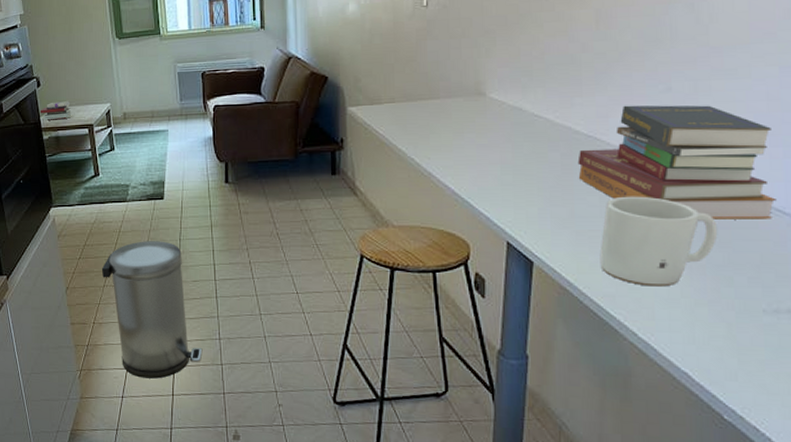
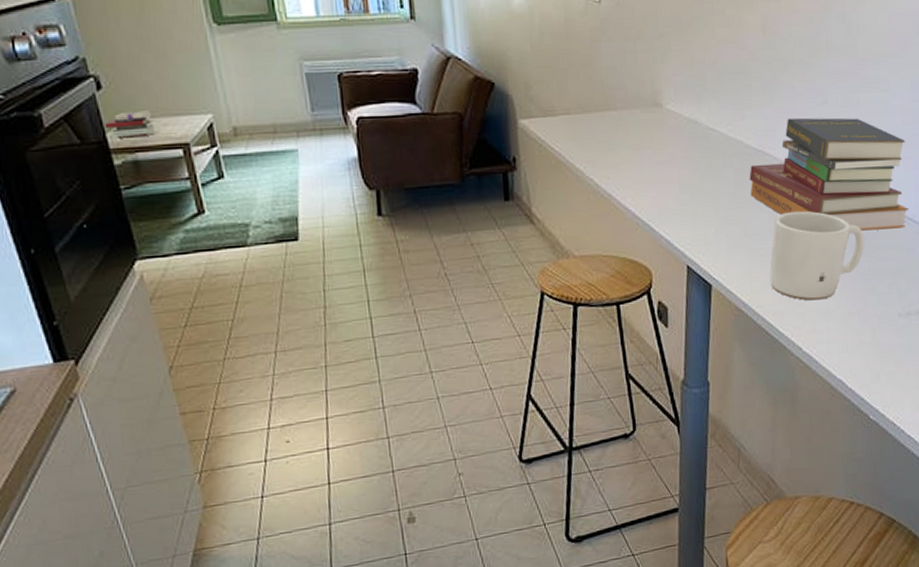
pedal bin: present [101,241,203,379] -> none [218,294,364,469]

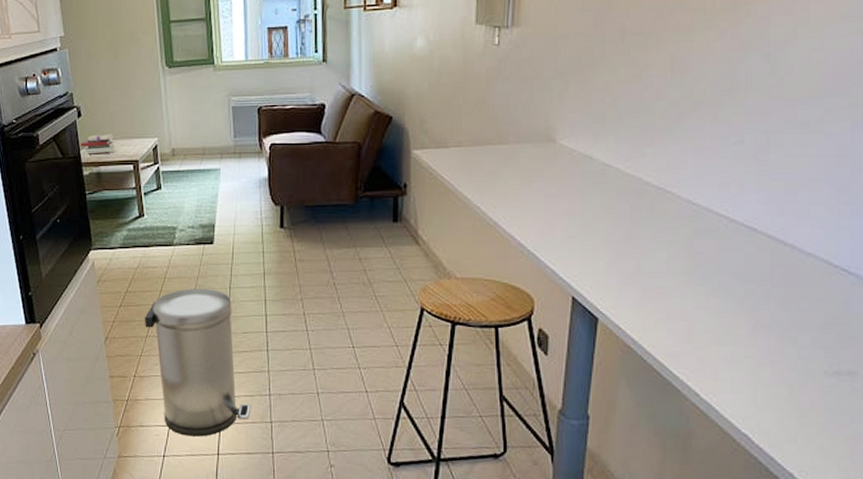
pedal bin: none [218,294,364,469] -> present [144,288,251,437]
books: present [749,117,909,231] -> none [647,157,842,279]
mug: present [769,210,865,301] -> none [665,251,784,346]

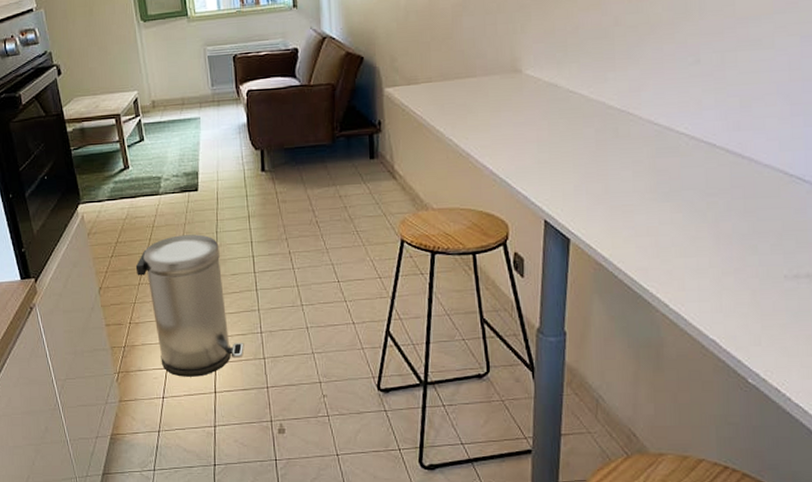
books: present [80,134,115,155] -> none [62,90,97,112]

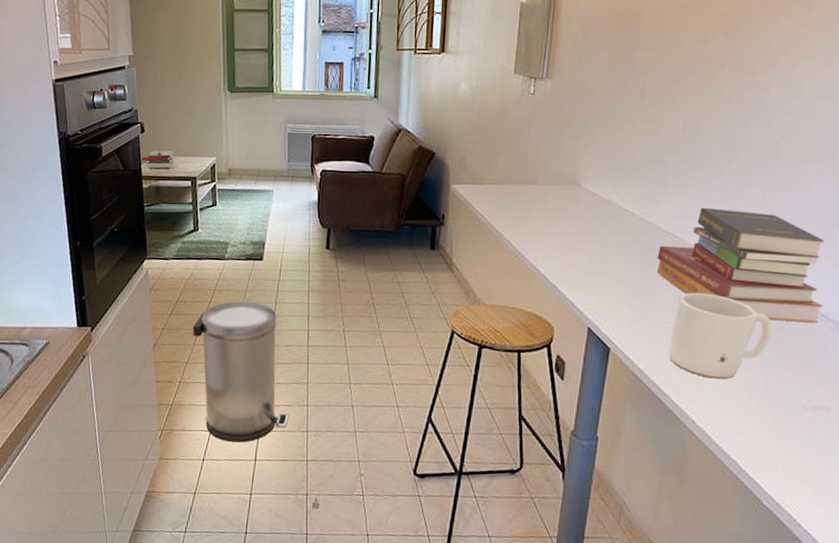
books: none [62,90,97,112] -> present [141,150,175,170]
books: none [611,76,797,190] -> present [656,207,824,324]
mug: none [633,169,743,258] -> present [669,292,772,380]

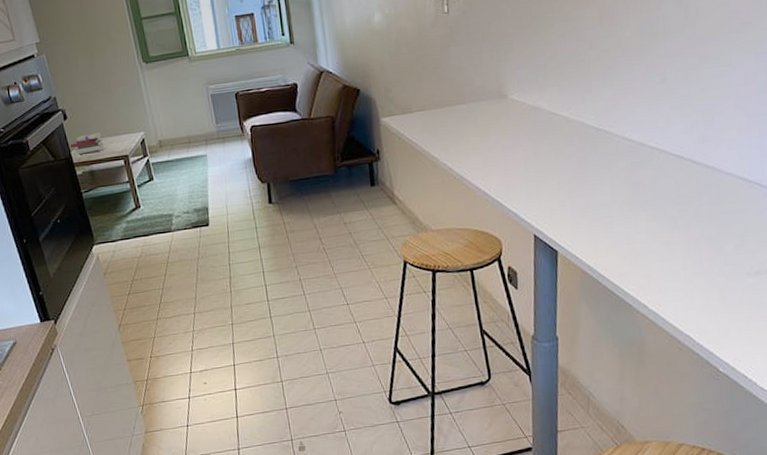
pedal bin: present [192,301,290,443] -> none [152,267,262,405]
books: present [656,207,824,324] -> none [590,92,755,197]
mug: present [669,292,772,380] -> none [613,181,710,263]

